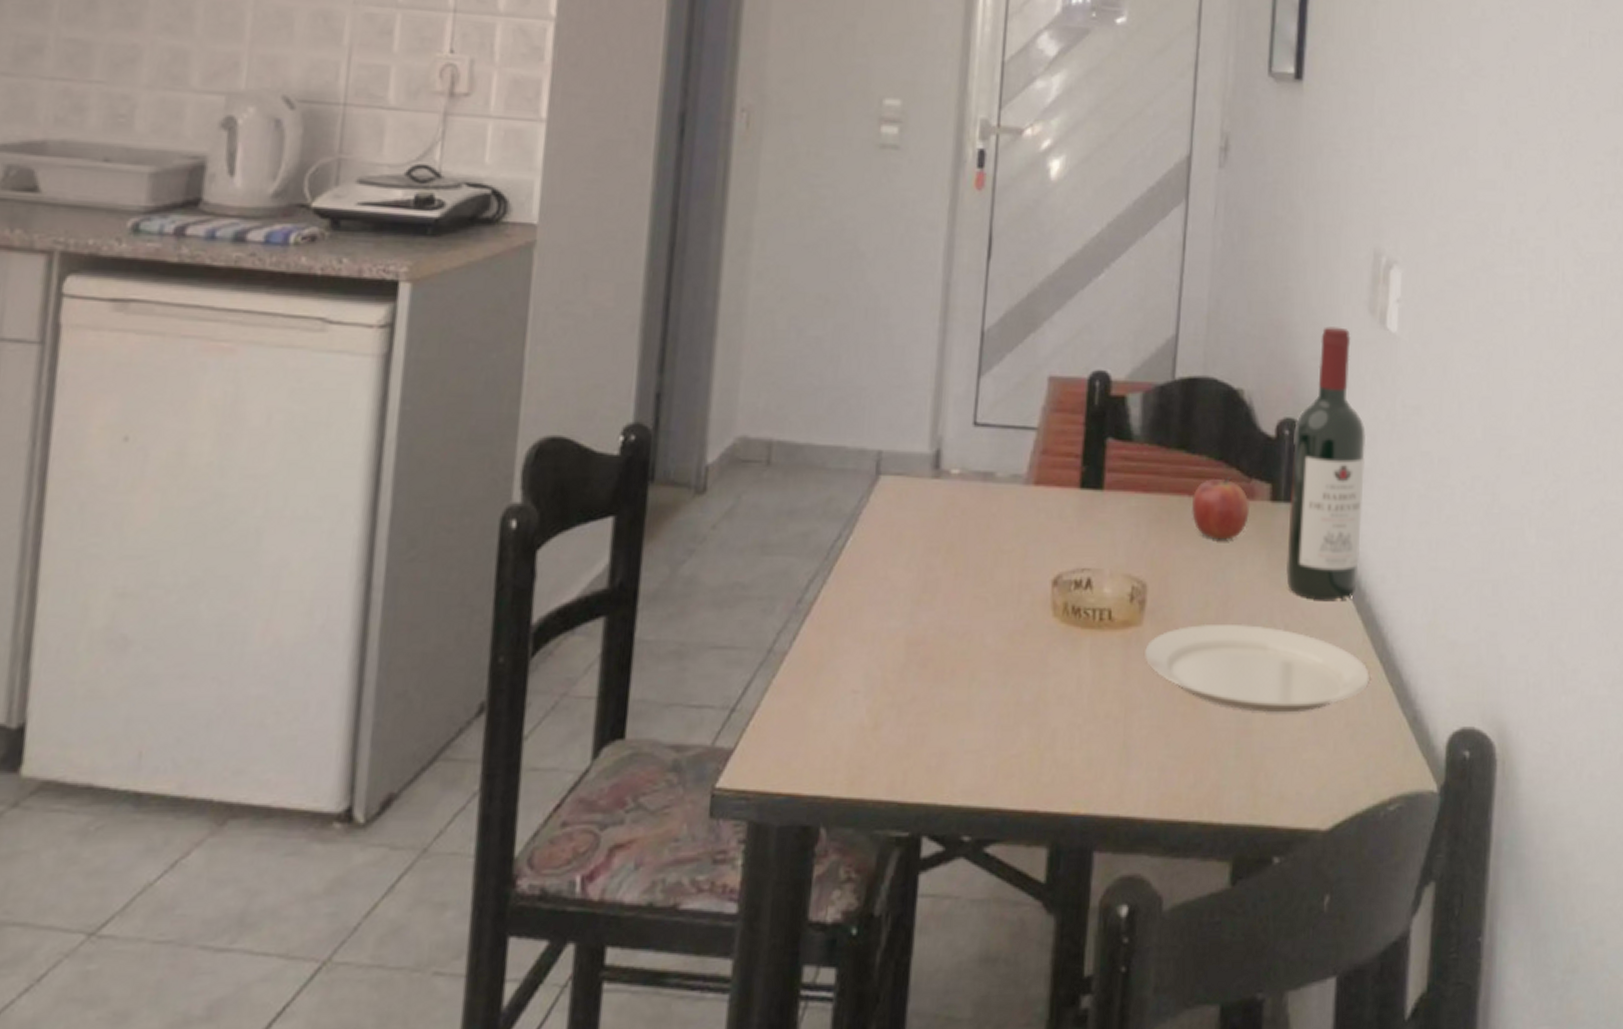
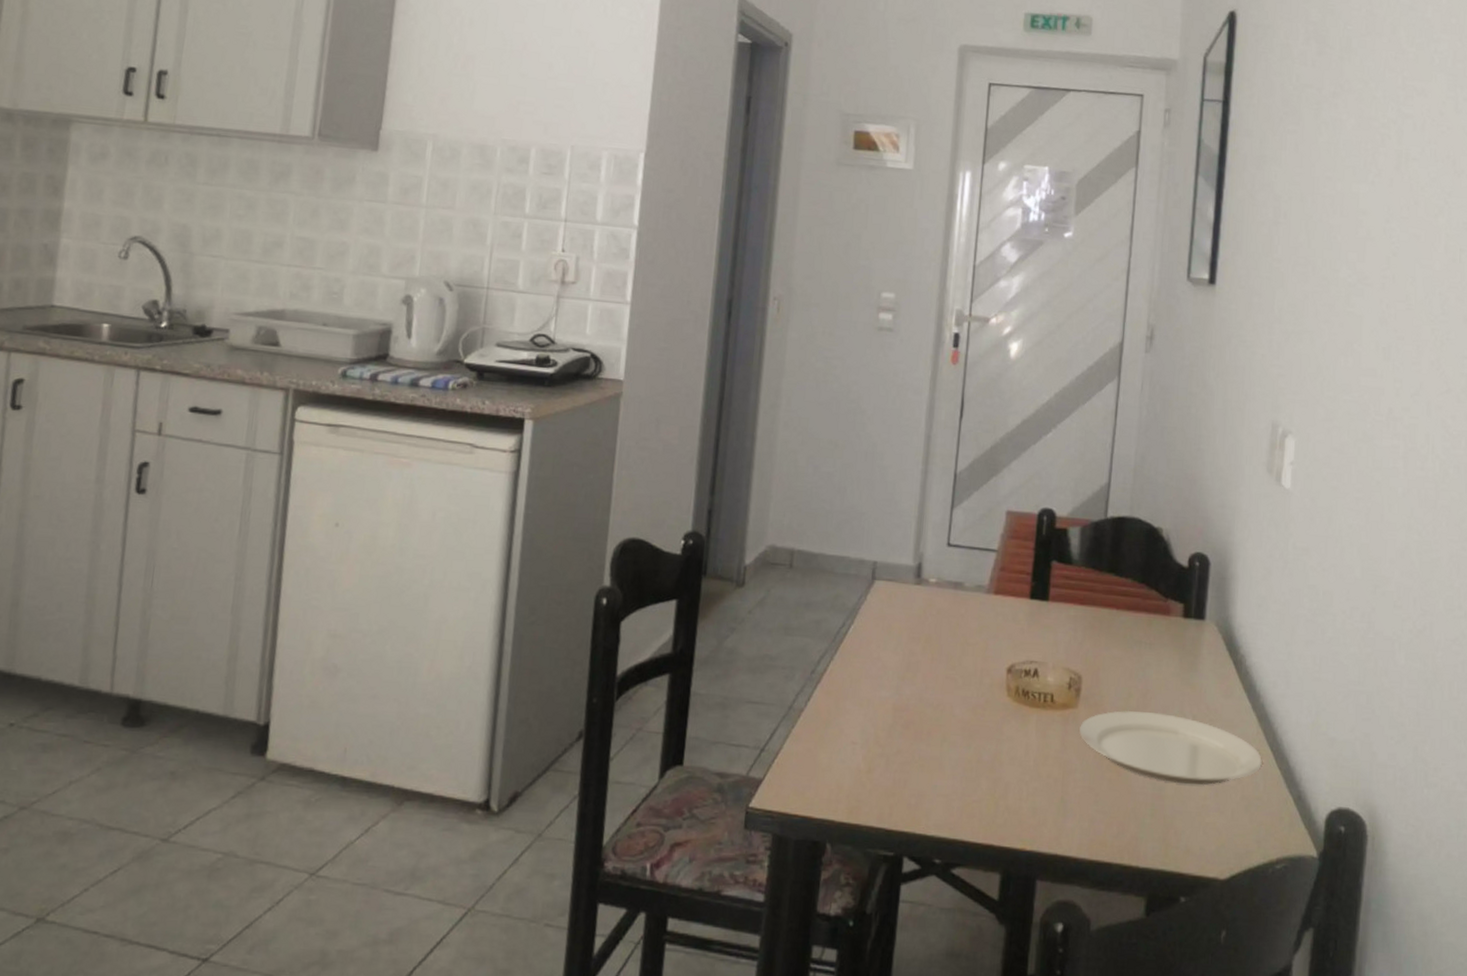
fruit: present [1192,476,1251,540] -> none [1119,596,1167,646]
wine bottle: present [1285,326,1367,600] -> none [1194,481,1263,699]

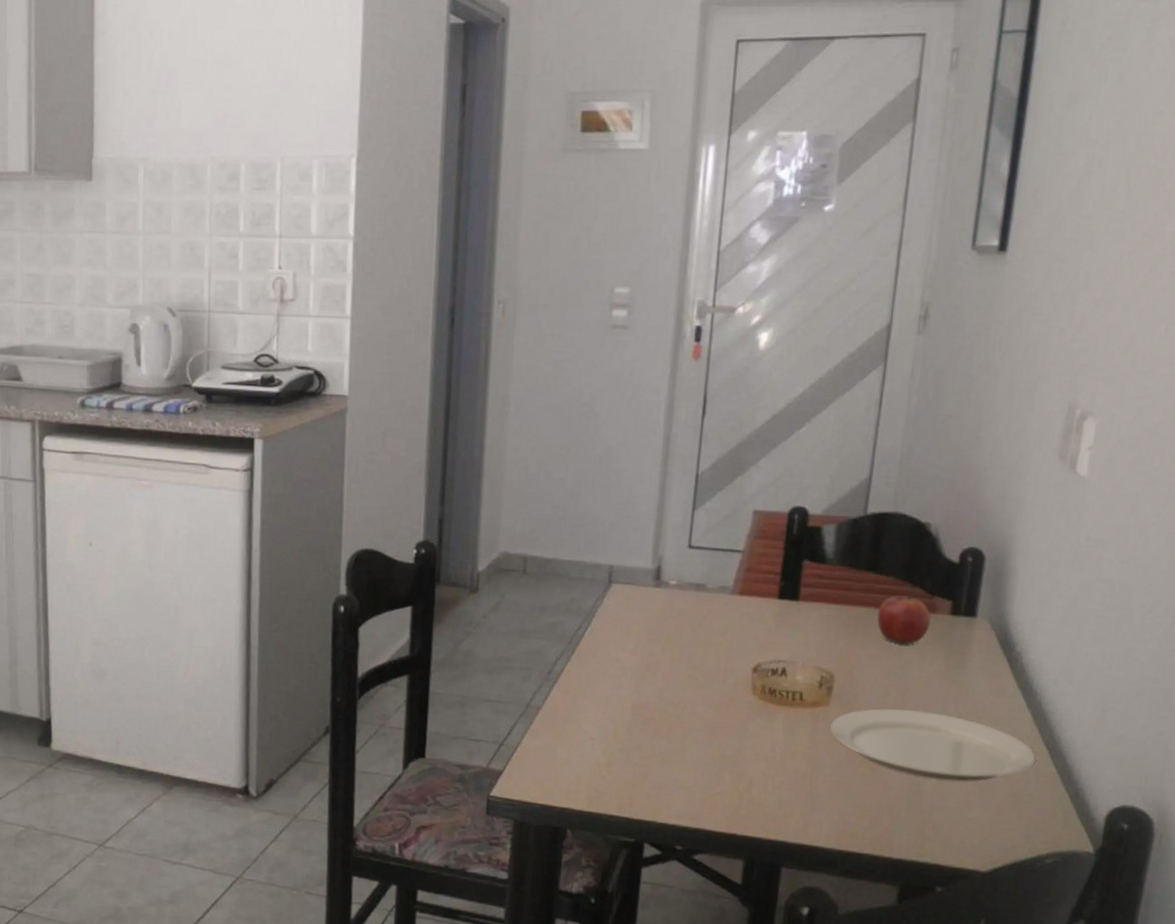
fruit: none [1119,596,1167,646] -> present [877,594,932,644]

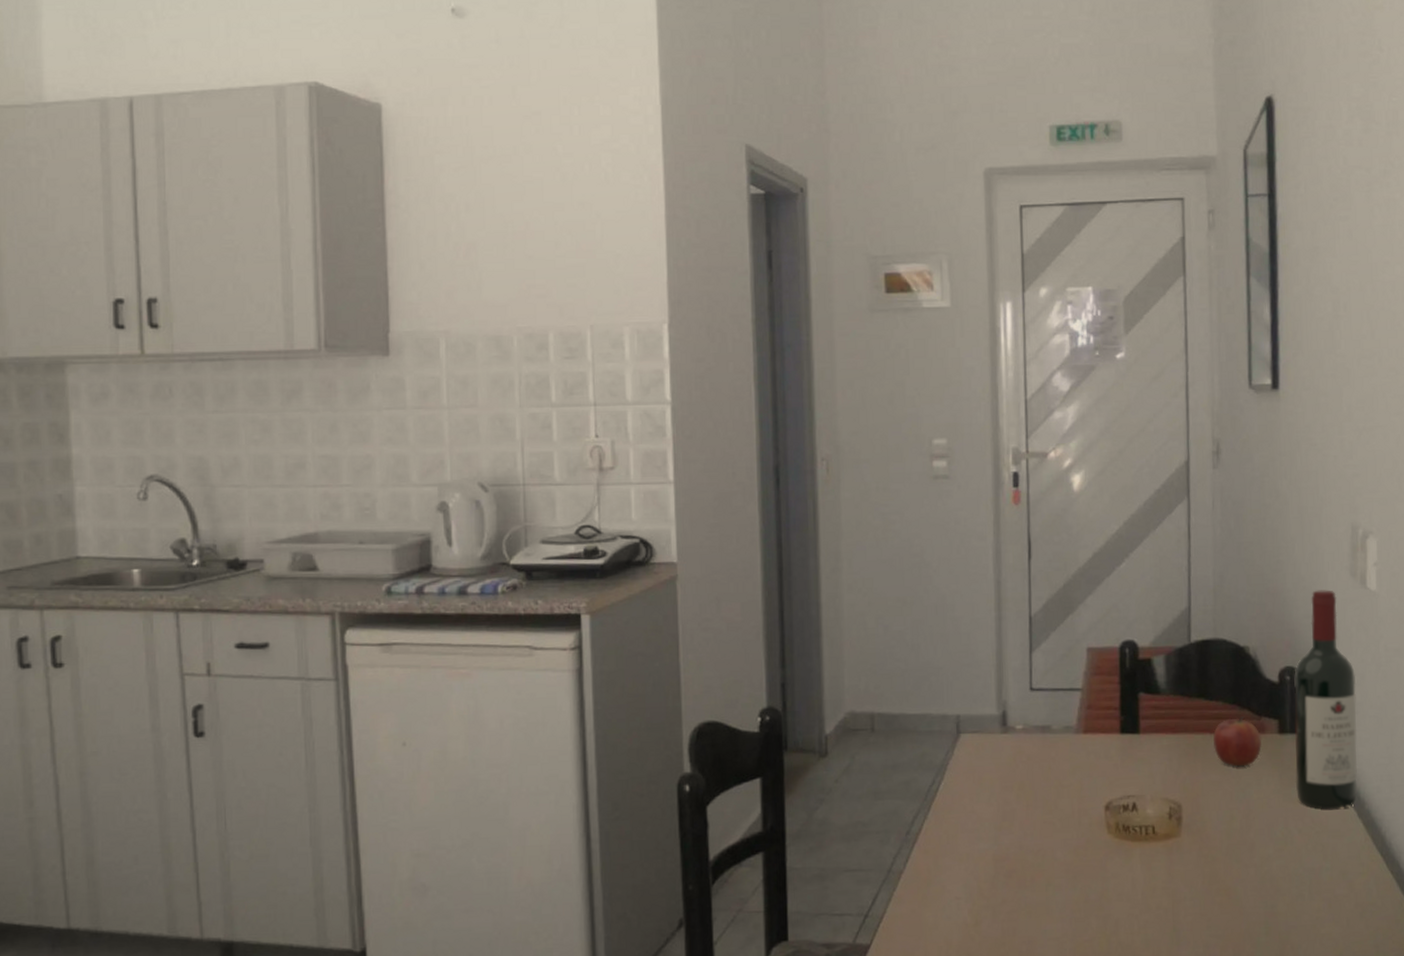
plate: present [830,708,1036,782] -> none [1185,831,1373,899]
wine bottle: none [961,471,1049,697] -> present [1294,590,1358,809]

